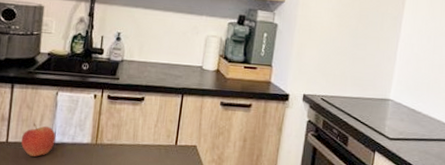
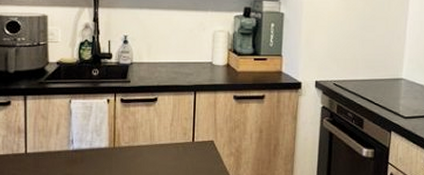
apple: present [21,122,56,157] -> none [39,131,73,165]

